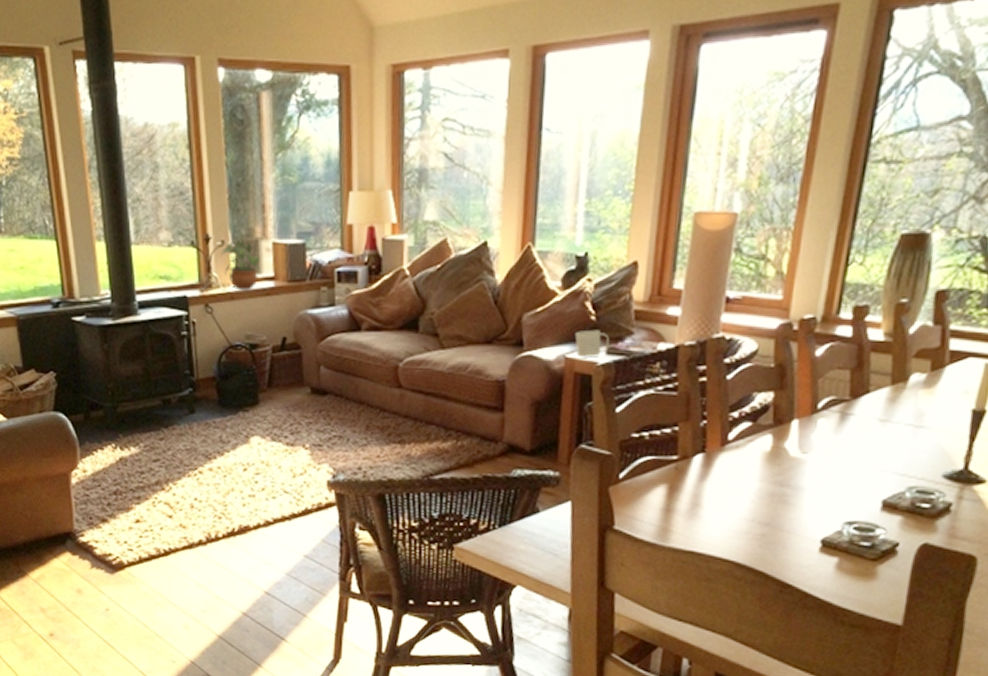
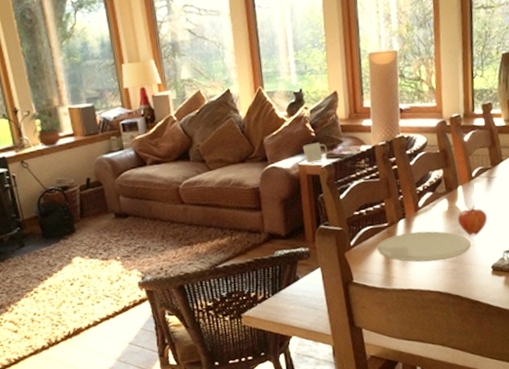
plate: none [656,473,797,520] -> present [377,231,472,262]
fruit: none [782,449,830,493] -> present [457,205,488,236]

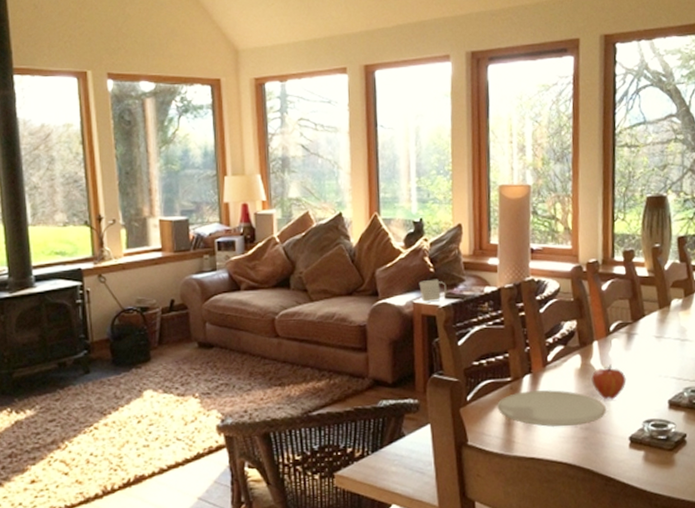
potted plant: present [28,106,62,148] -> none [113,215,150,262]

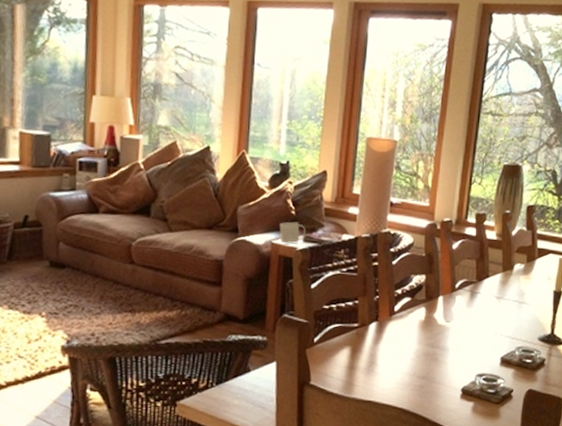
plate: present [497,390,607,427] -> none [342,338,444,374]
fruit: present [591,364,627,400] -> none [433,319,465,353]

